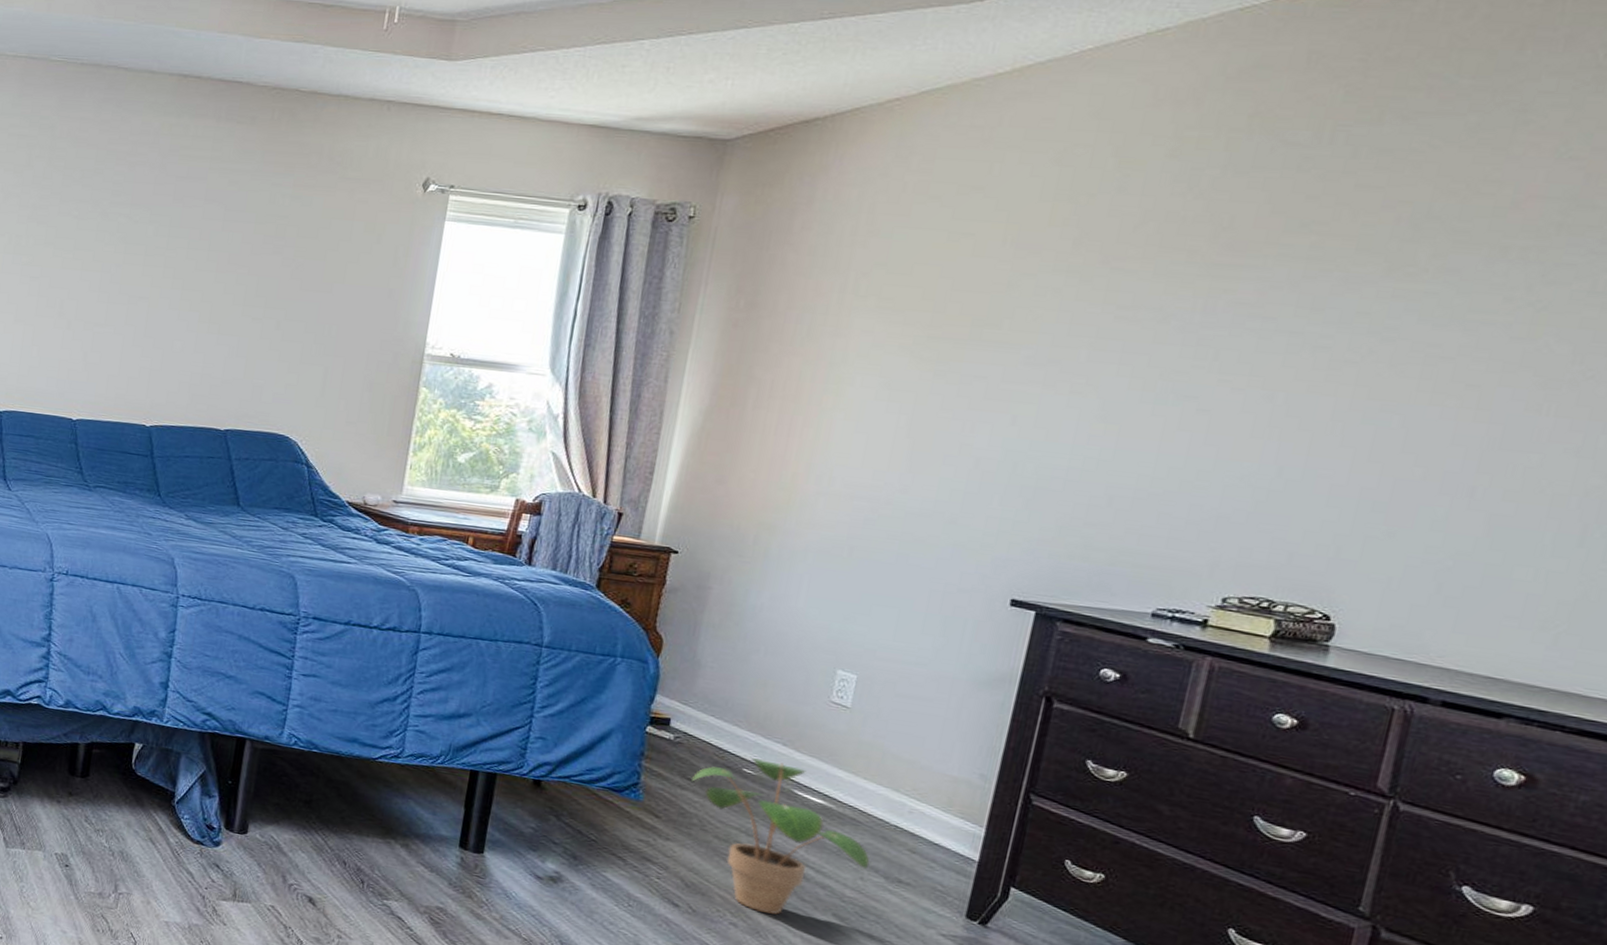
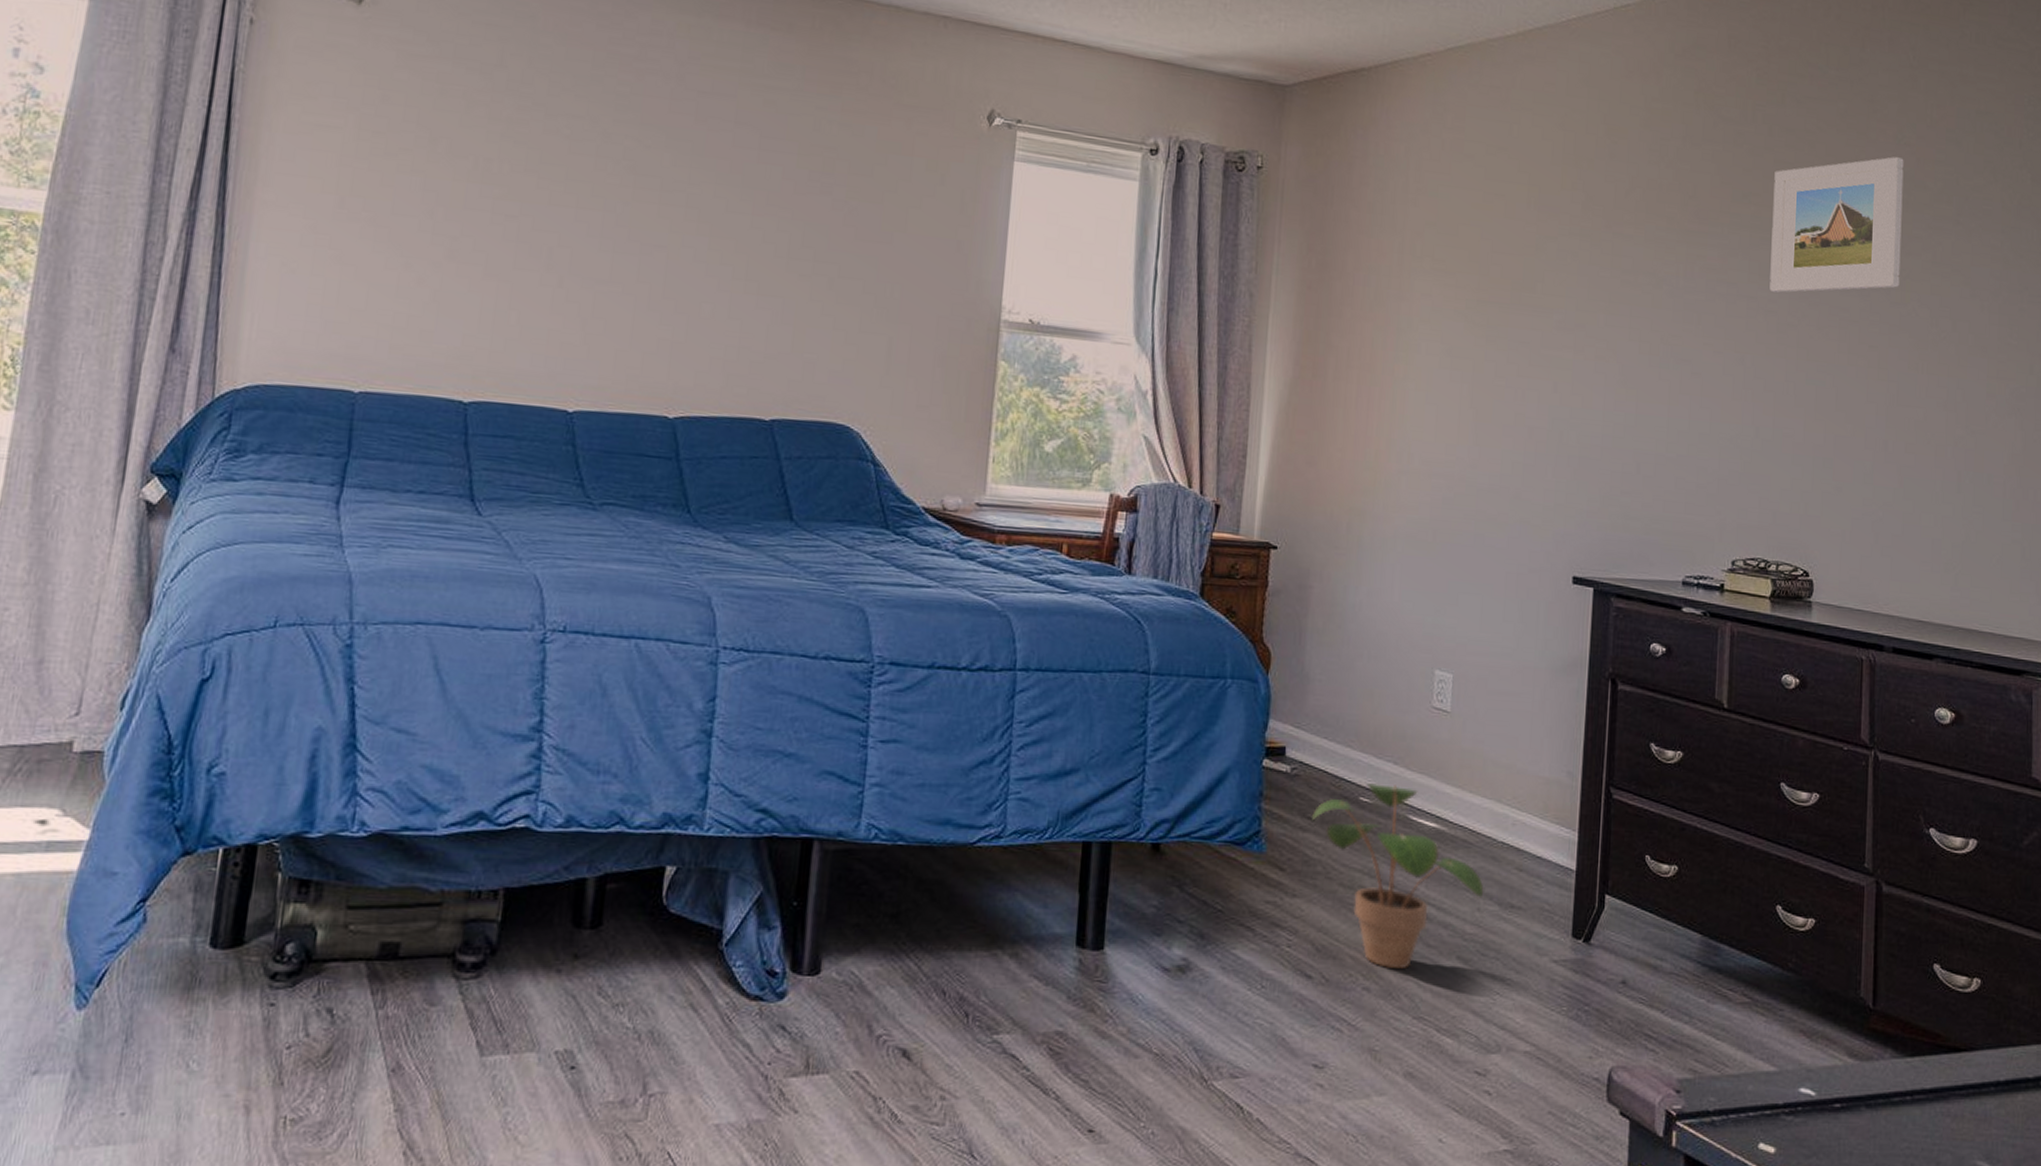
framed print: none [1324,173,1565,328] -> present [1769,157,1904,293]

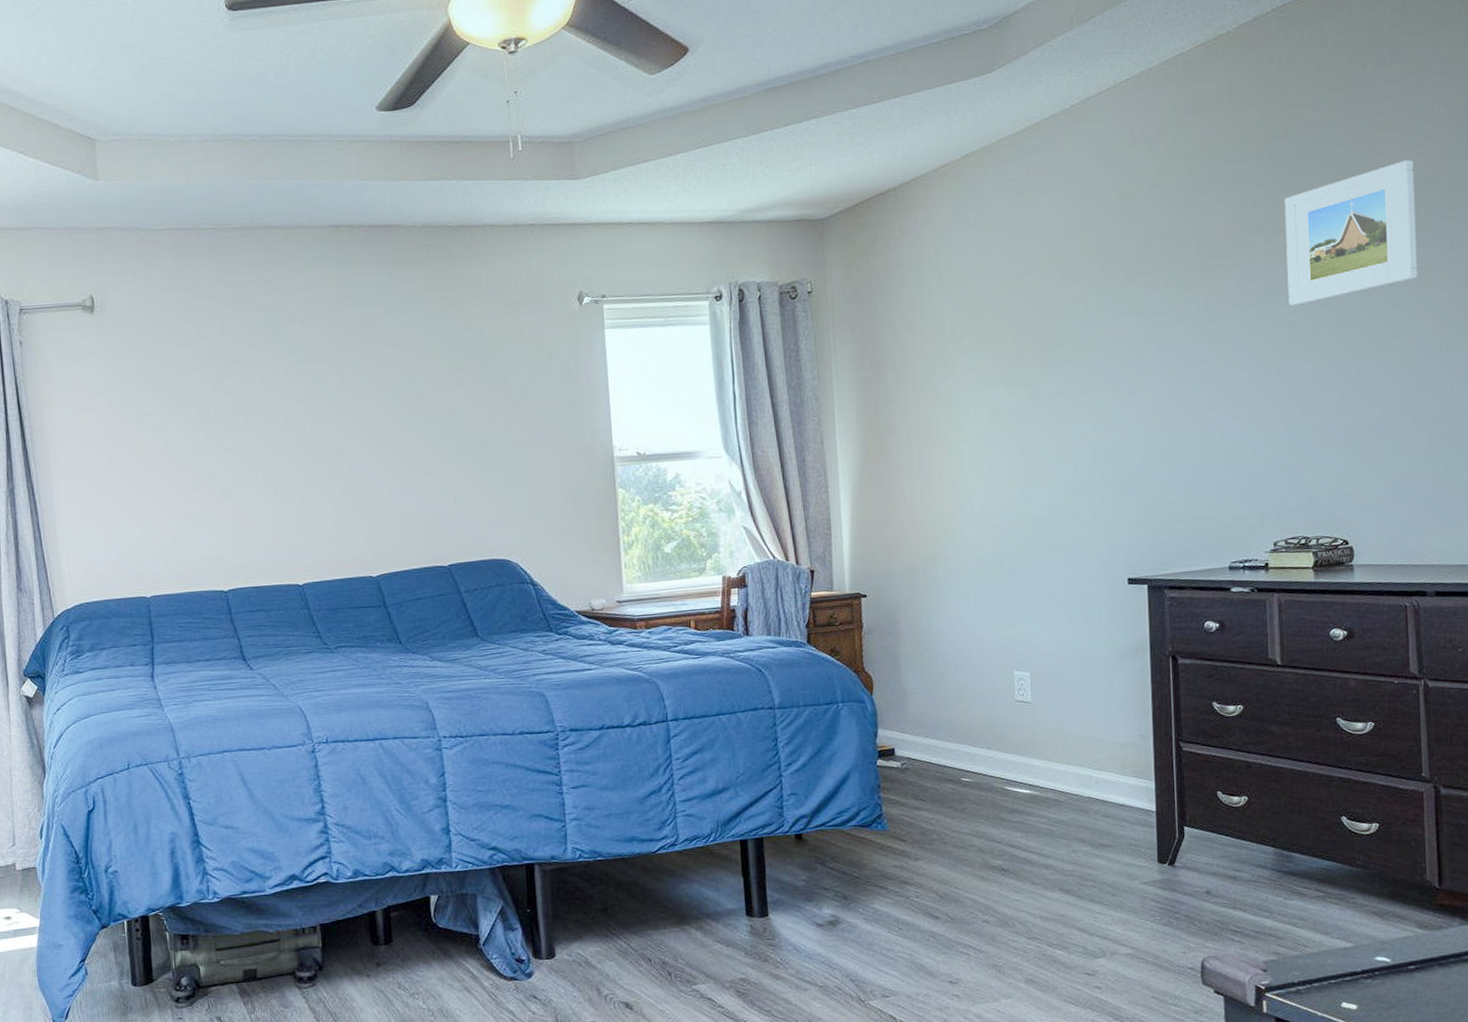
potted plant: present [1311,783,1484,969] -> none [922,765,1077,904]

